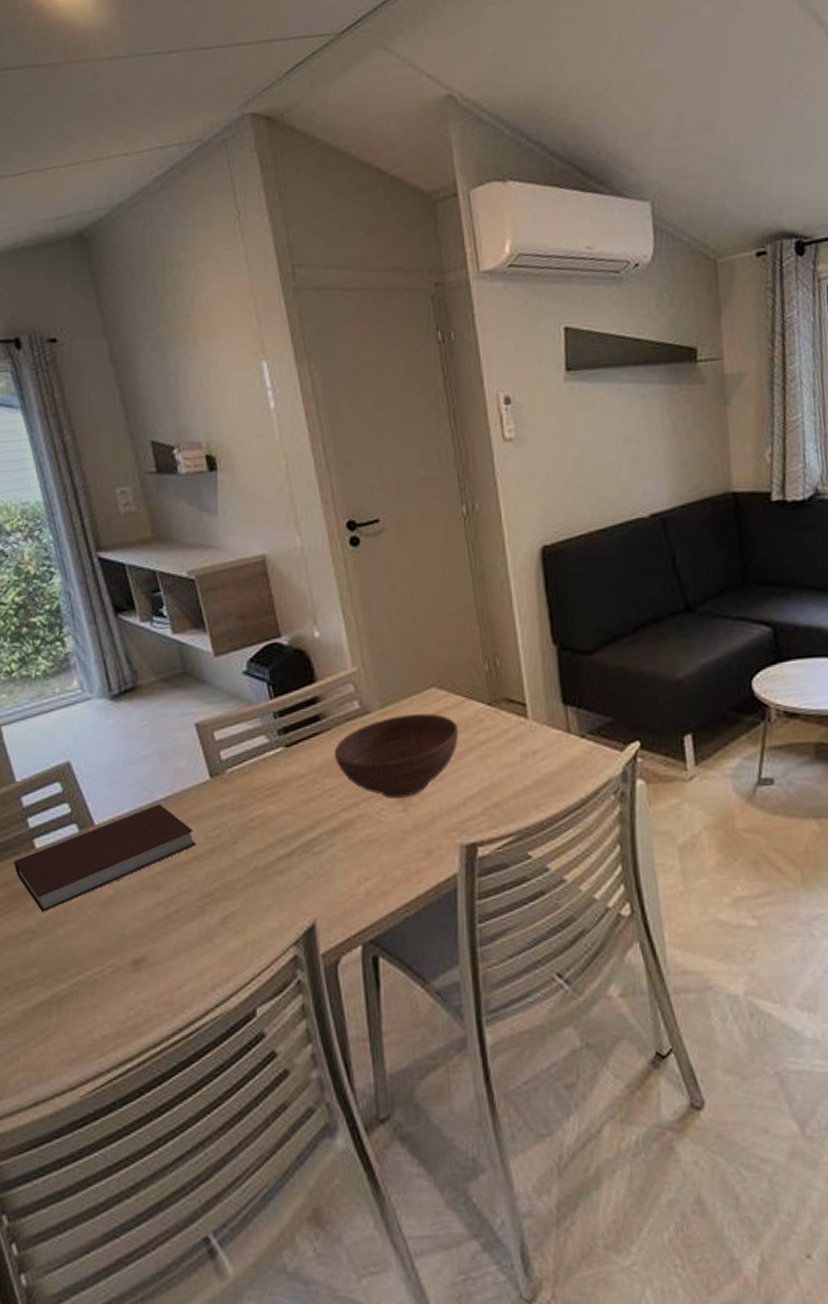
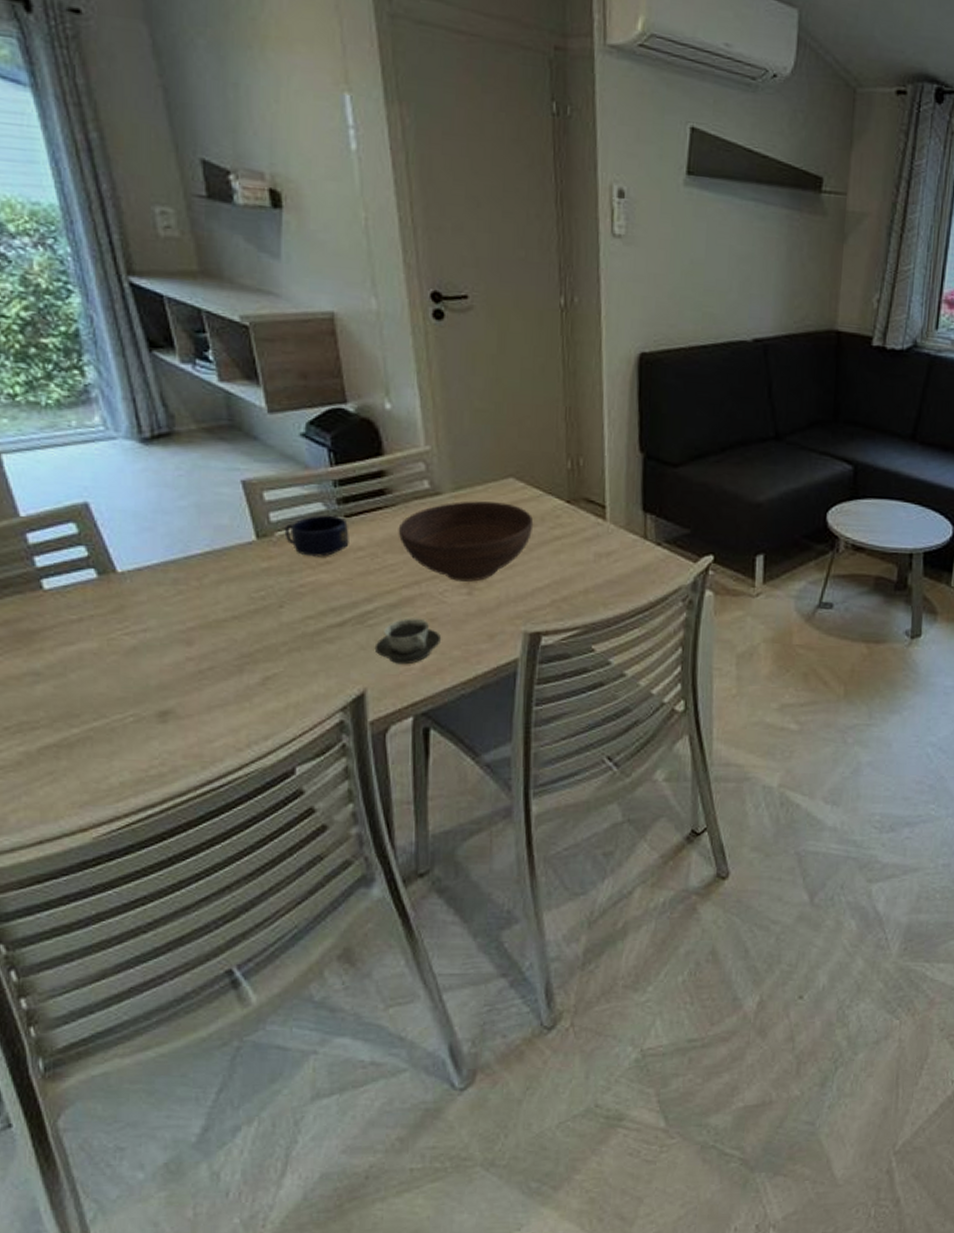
notebook: present [14,804,196,912] -> none [16,558,236,656]
mug: none [234,746,291,790] -> present [284,514,349,557]
cup: none [321,840,383,891] -> present [374,618,442,665]

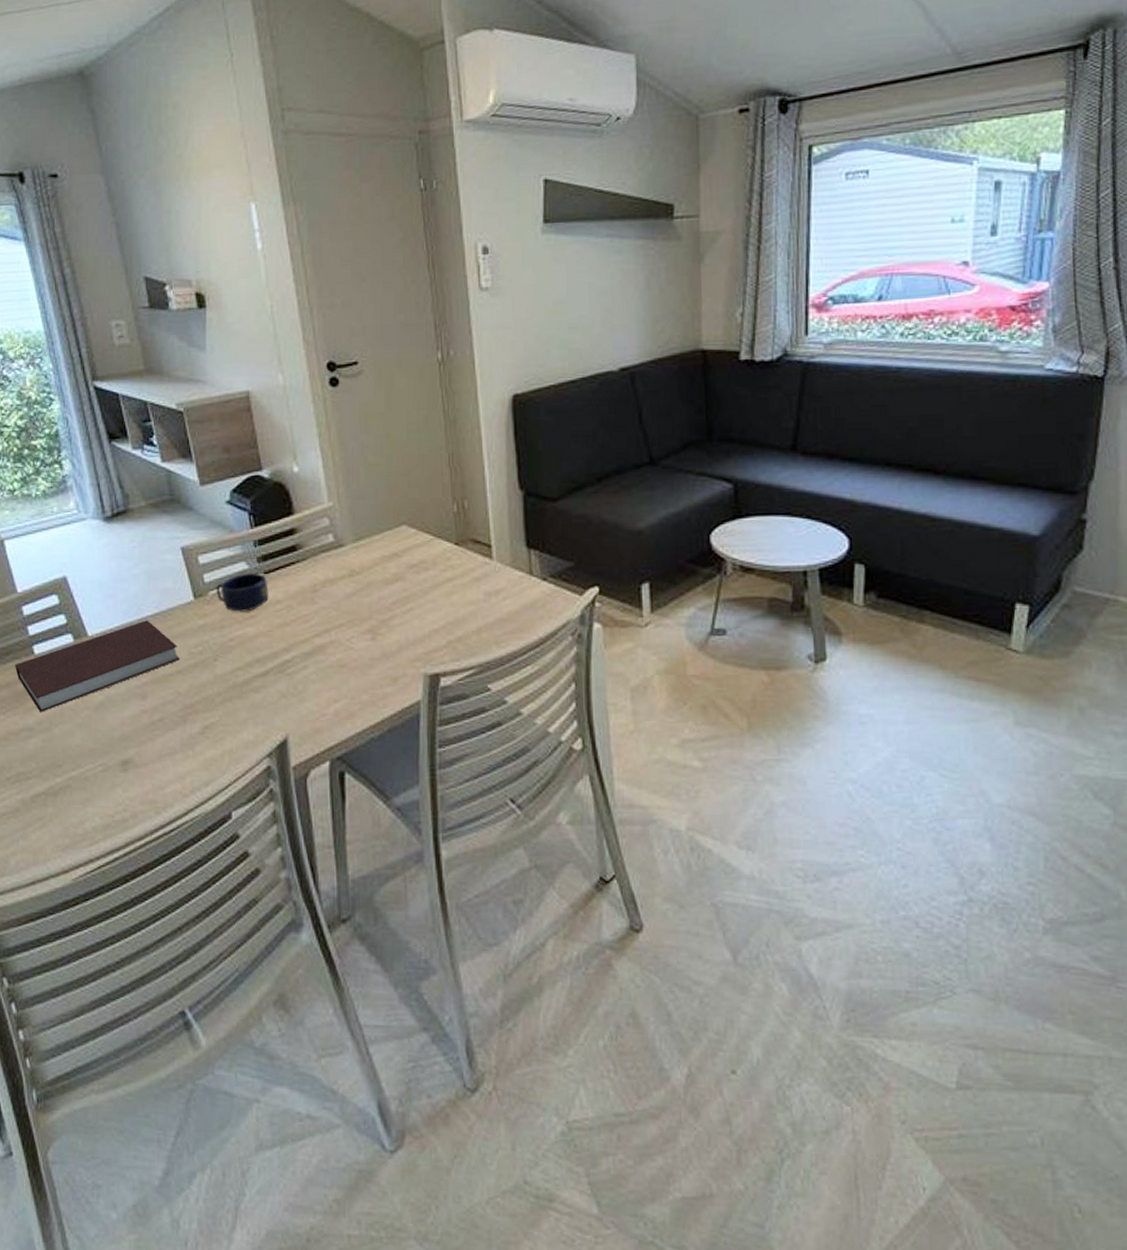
notebook: none [16,558,236,656] -> present [15,620,180,712]
cup: present [374,618,442,665] -> none [293,665,351,710]
bowl: present [398,501,534,582] -> none [309,549,427,627]

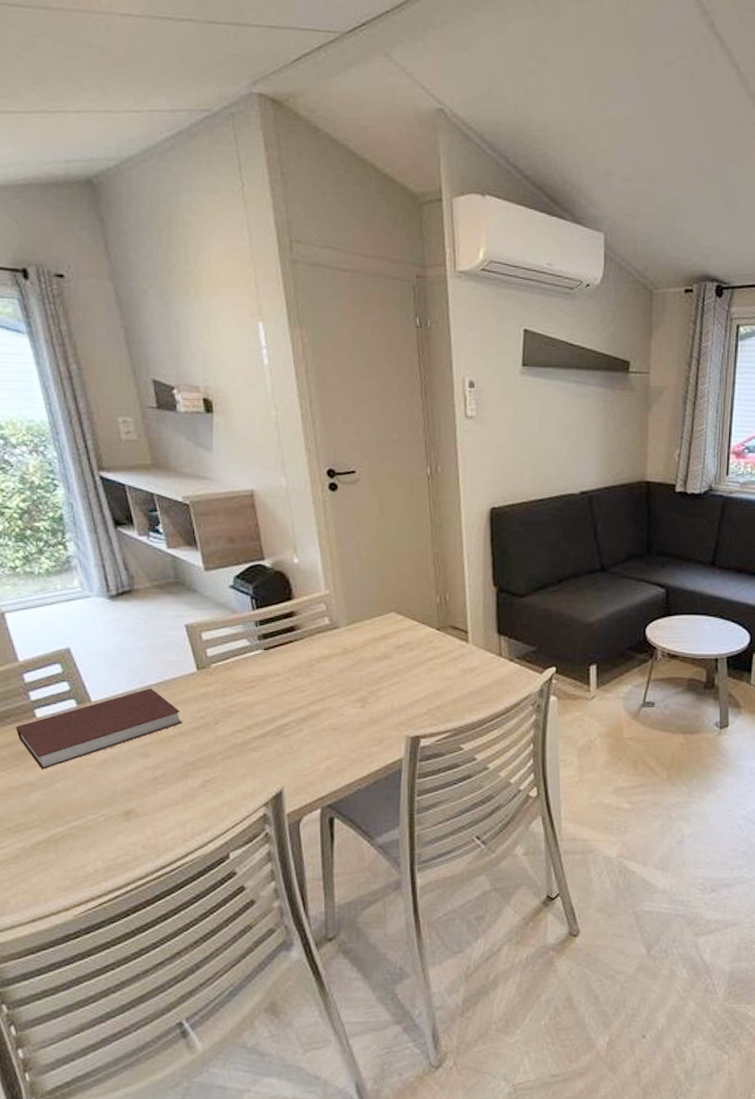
mug: present [216,573,269,612] -> none [218,649,268,683]

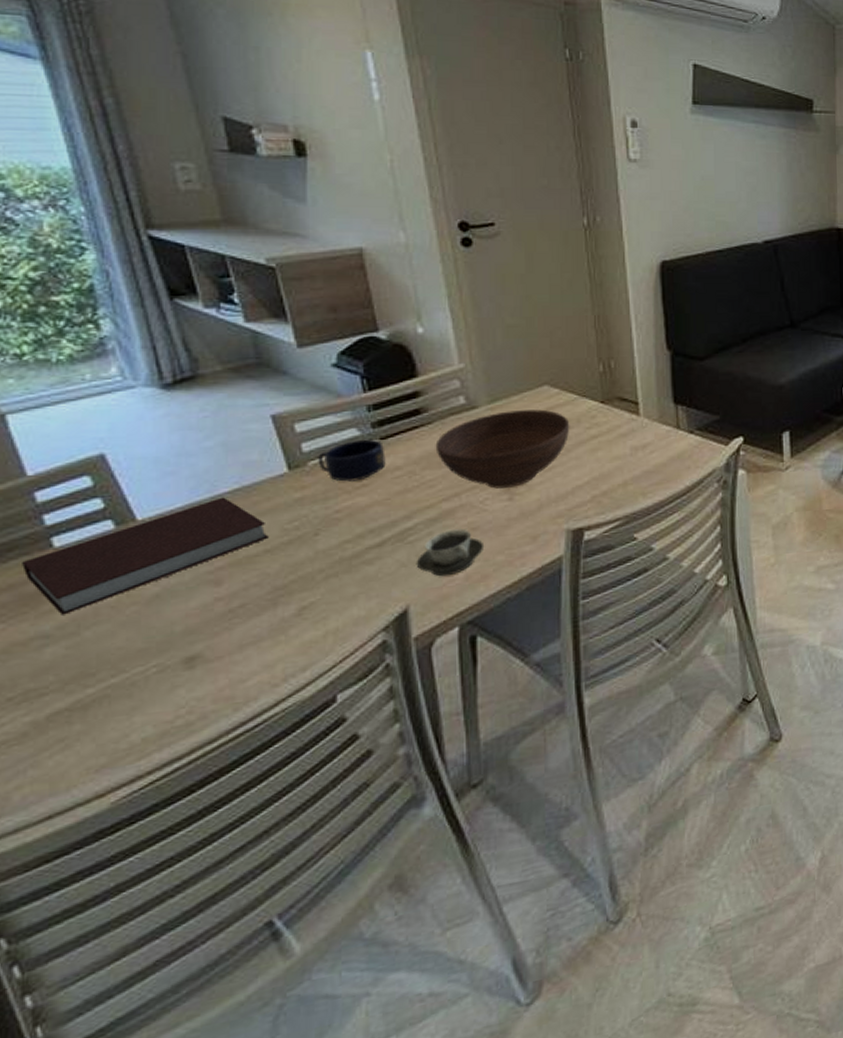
mug: none [218,649,268,683] -> present [318,439,386,482]
cup: none [289,728,342,766] -> present [416,529,485,577]
bowl: none [306,632,412,697] -> present [435,409,570,489]

